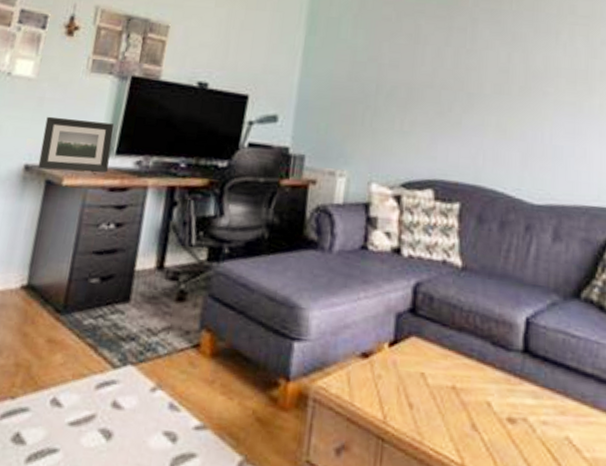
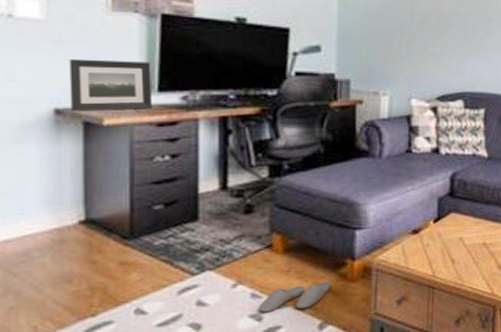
slippers: none [174,402,259,437] -> present [258,281,331,313]

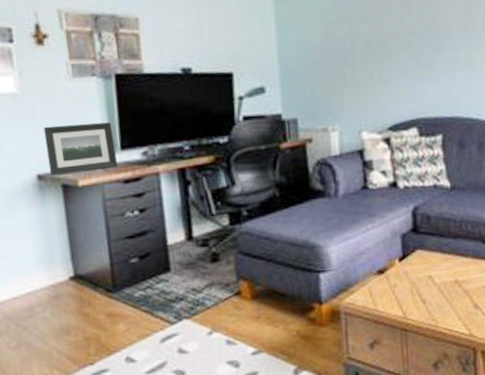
slippers: present [258,281,331,313] -> none [234,327,302,359]

